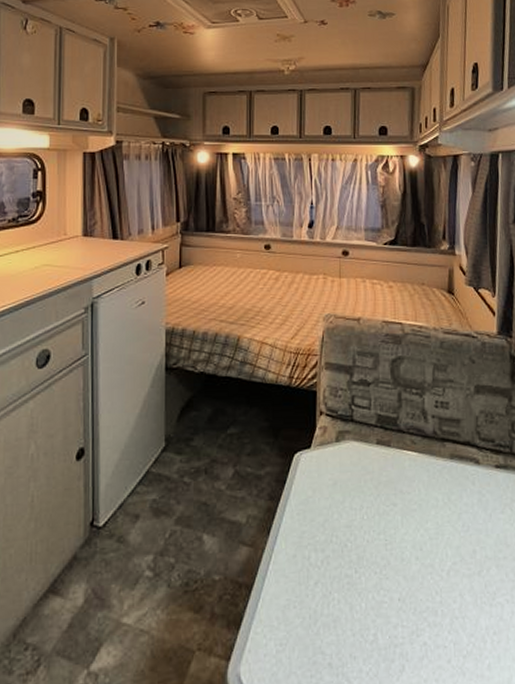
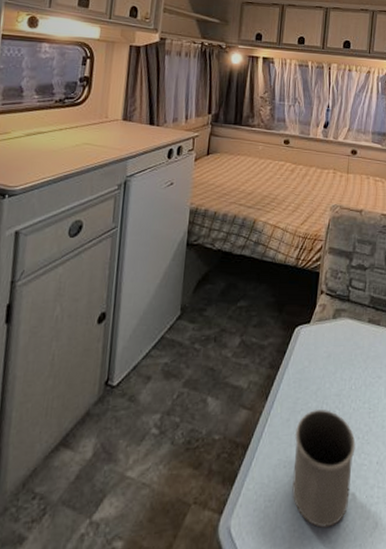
mug: none [303,542,373,672] -> present [292,409,356,528]

